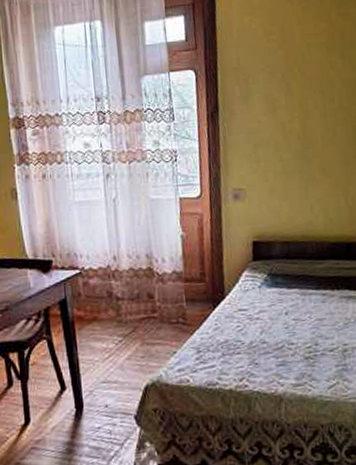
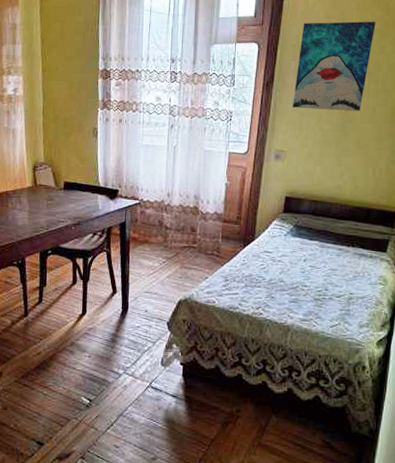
wall art: none [241,34,321,139] -> present [293,21,376,111]

